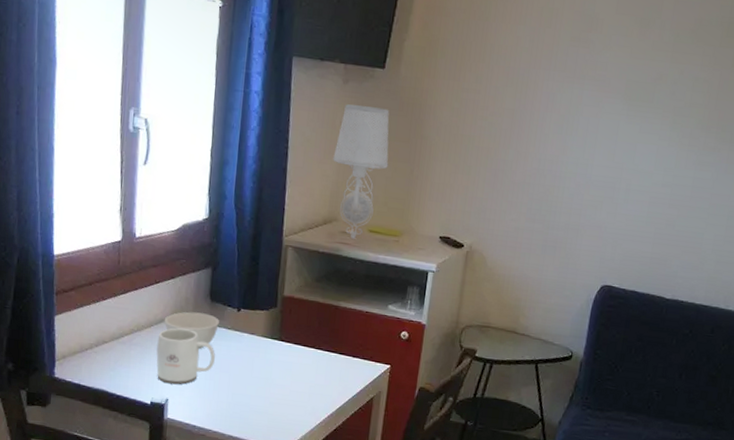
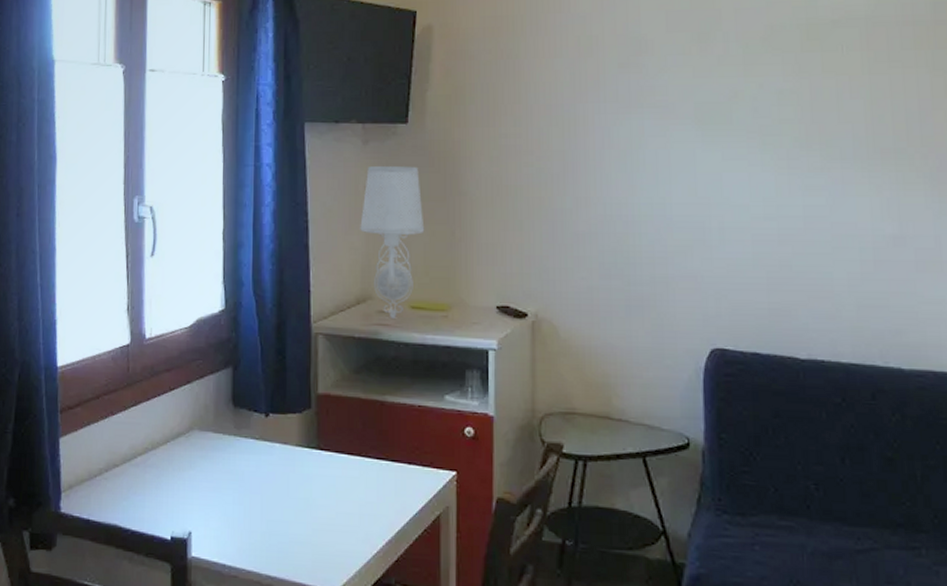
mug: present [156,328,215,384] -> none [175,442,243,513]
soup bowl: present [164,311,219,349] -> none [181,421,245,466]

